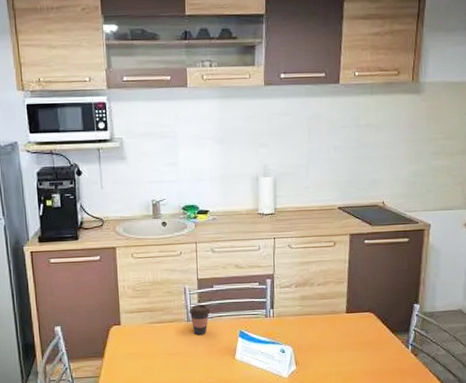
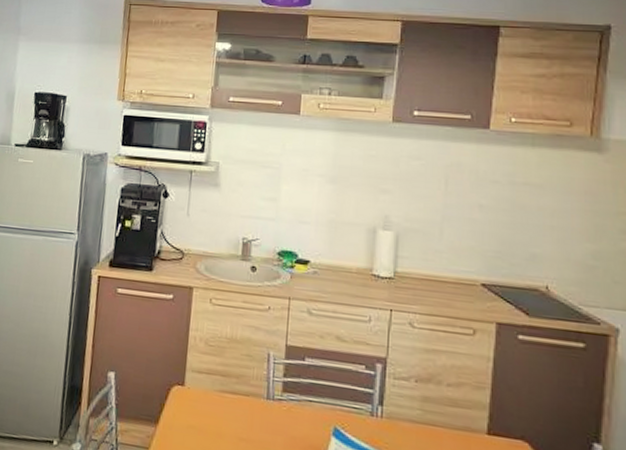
coffee cup: present [189,304,211,336] -> none [270,379,298,423]

